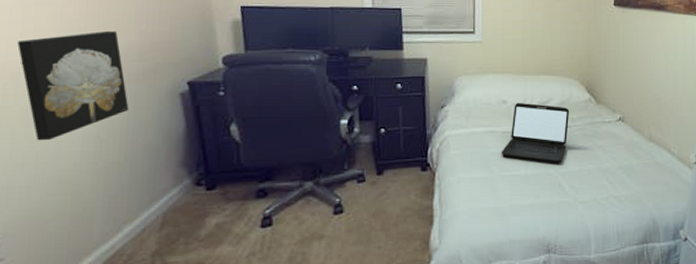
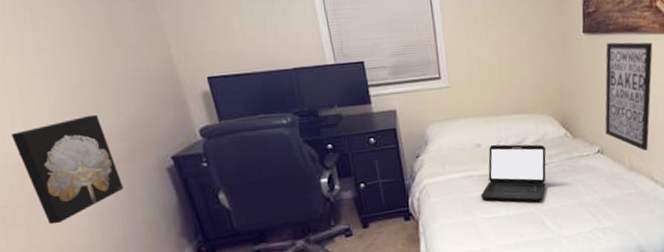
wall art: none [628,17,677,122] -> present [605,42,653,151]

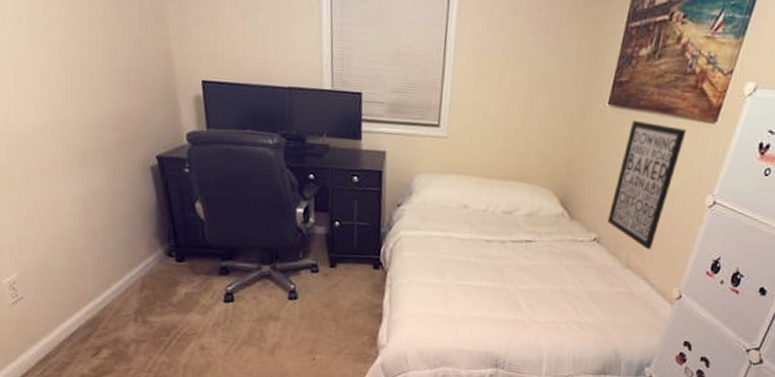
wall art: present [11,114,124,225] -> none [13,98,108,201]
laptop: present [480,144,546,203] -> none [456,208,538,280]

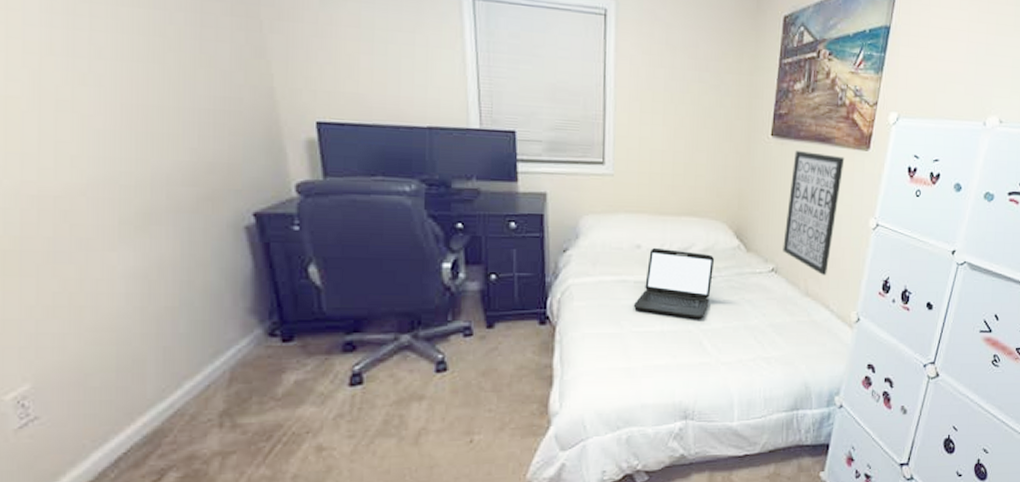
laptop: none [456,208,538,280] -> present [633,247,715,320]

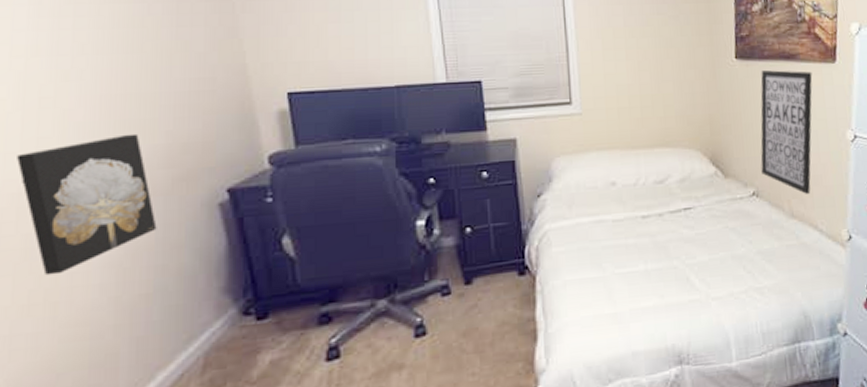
wall art: none [35,147,182,280] -> present [17,133,157,276]
laptop: present [633,247,715,320] -> none [613,182,693,255]

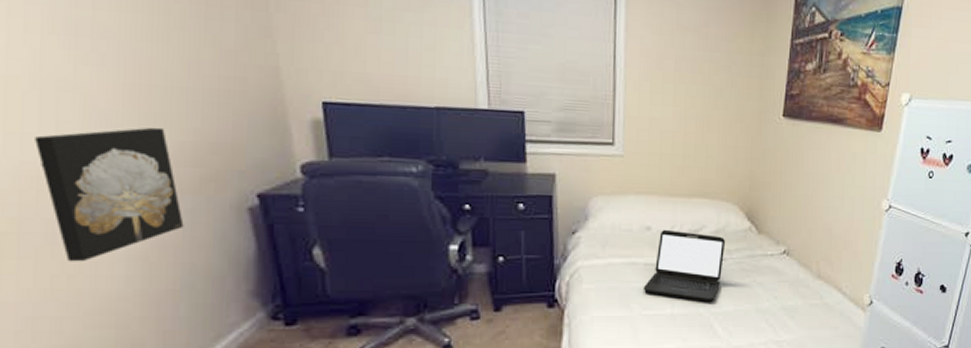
laptop: none [613,182,693,255] -> present [643,229,726,303]
wall art: present [760,70,813,194] -> none [795,132,857,257]

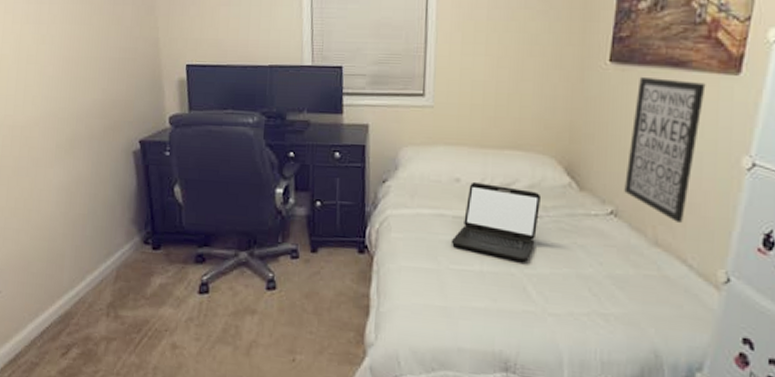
wall art: present [35,127,184,262] -> none [13,88,93,190]
wall art: none [795,132,857,257] -> present [624,77,706,223]

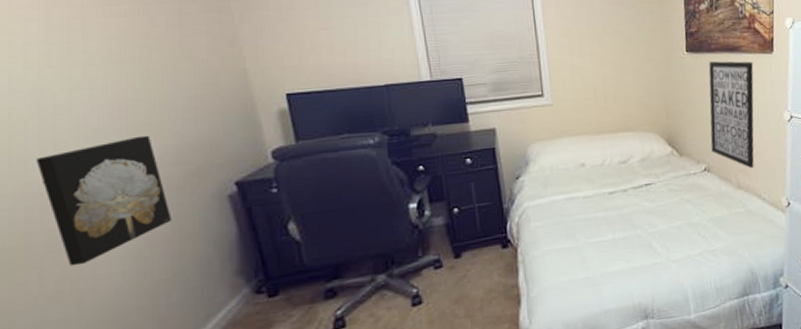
wall art: none [13,88,93,190] -> present [37,135,172,267]
laptop: present [451,181,542,263] -> none [584,163,653,225]

